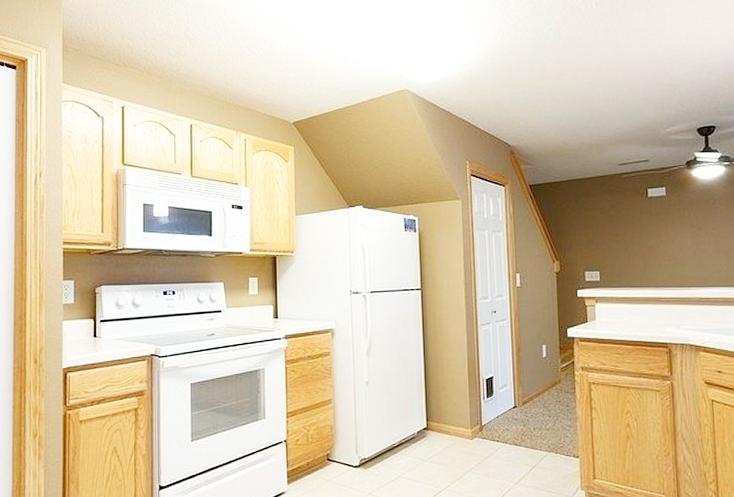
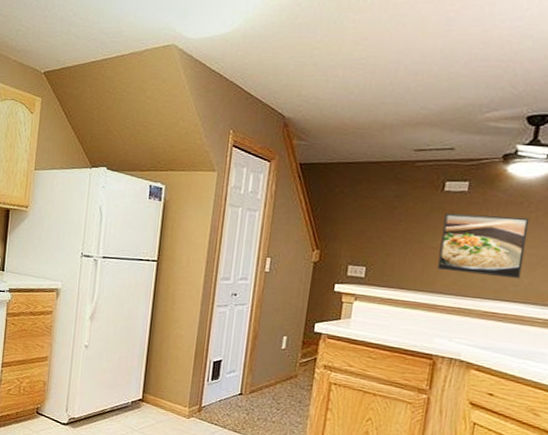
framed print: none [653,212,721,267] -> present [437,213,530,279]

